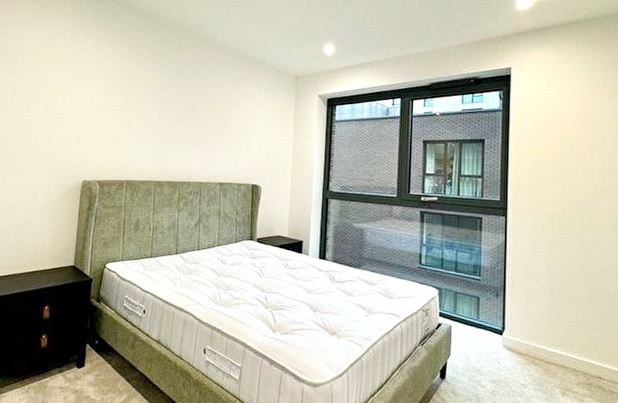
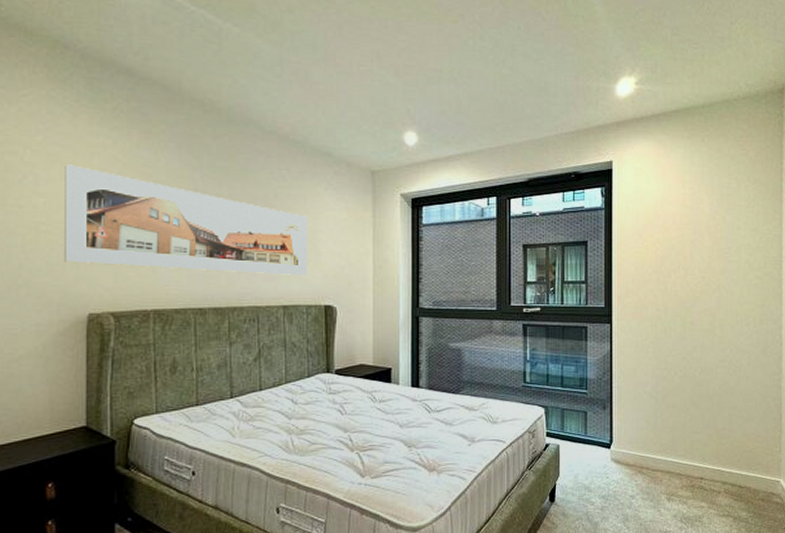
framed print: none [70,71,243,160] -> present [63,164,307,277]

